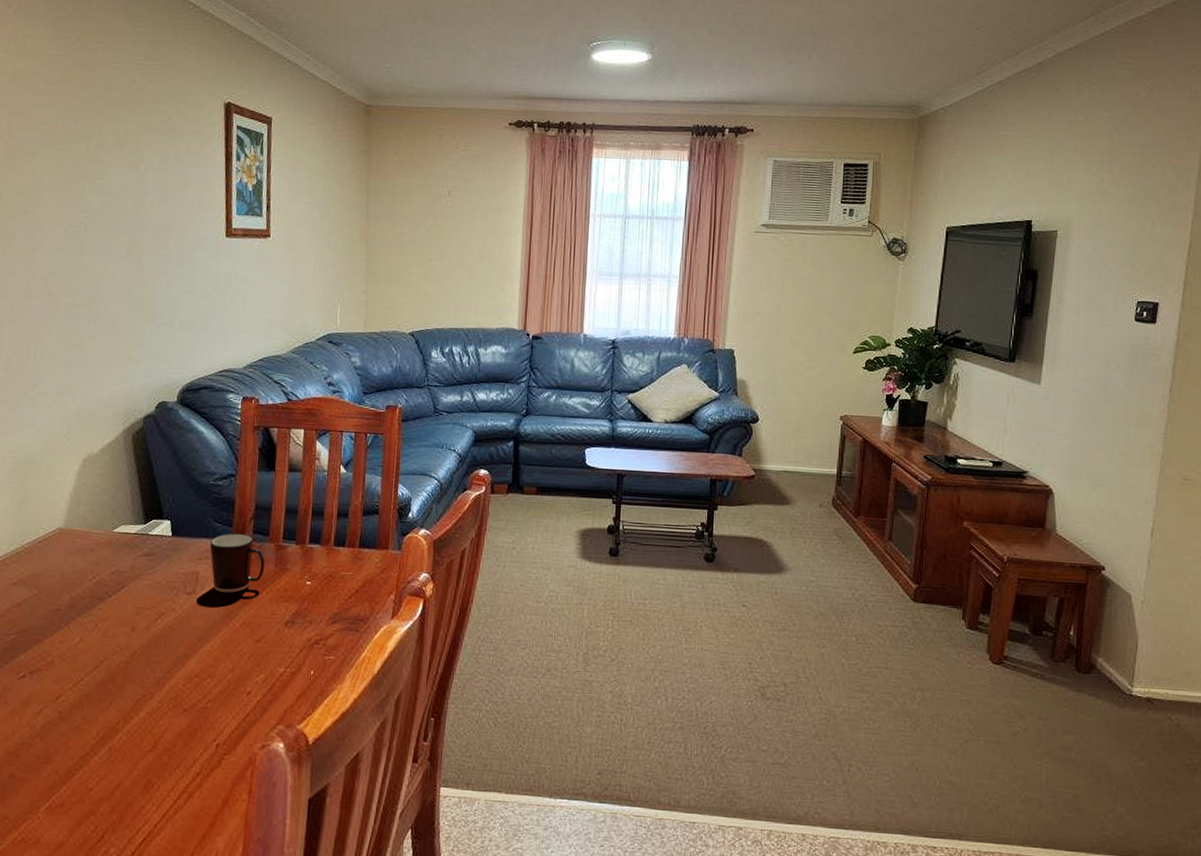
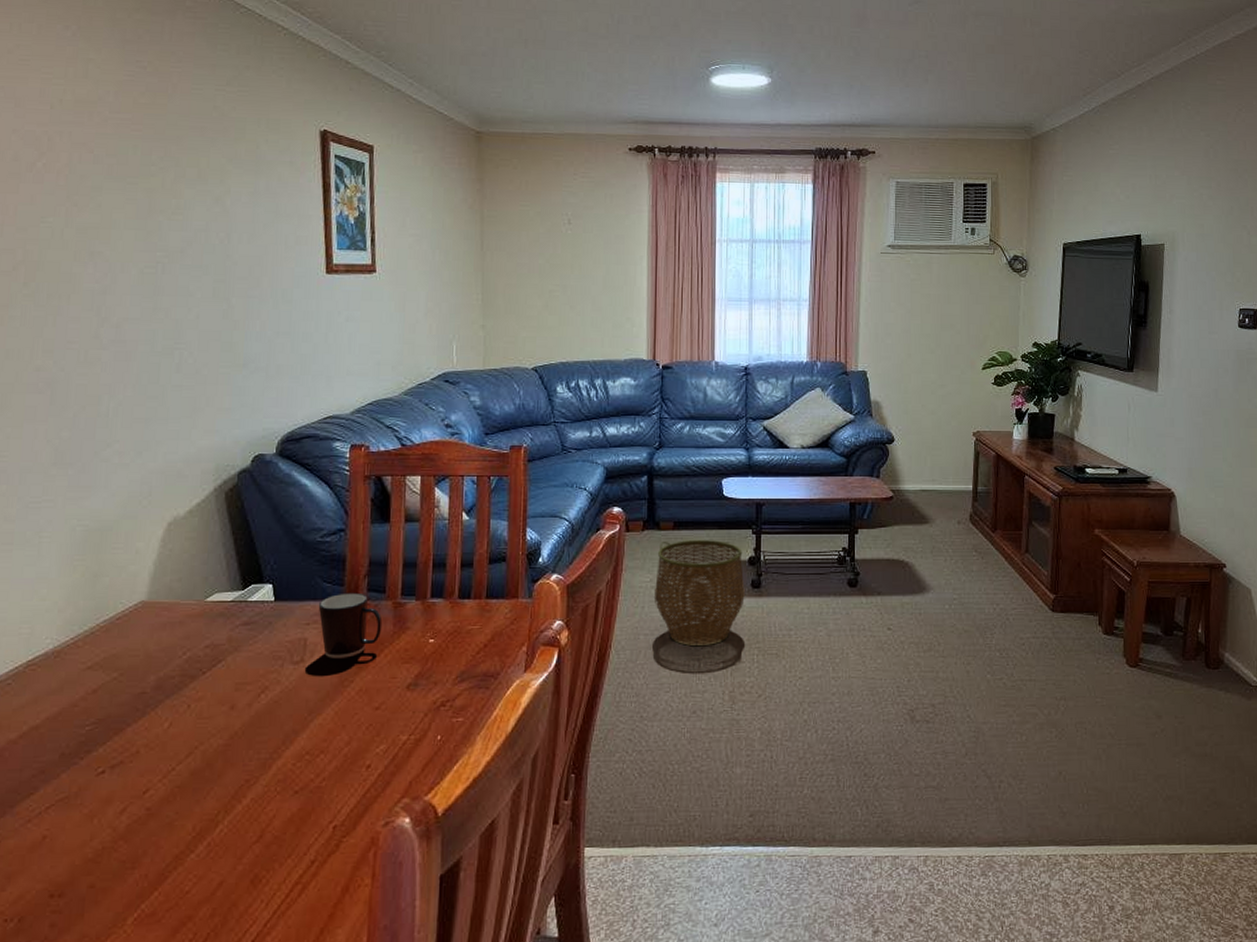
basket: none [514,505,603,609] -> present [653,539,745,647]

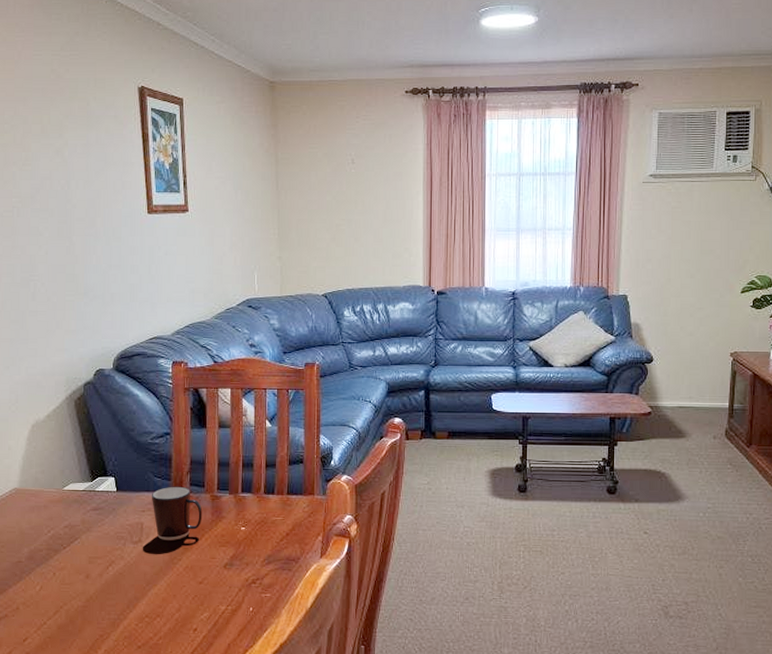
basket: present [653,539,745,647] -> none [431,447,512,542]

